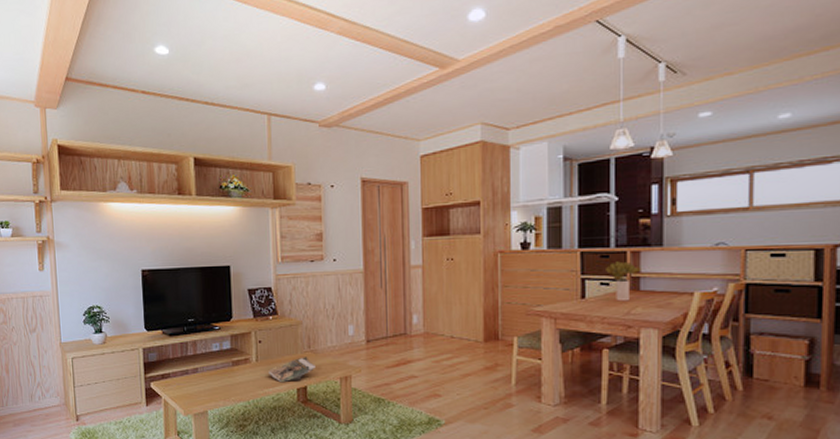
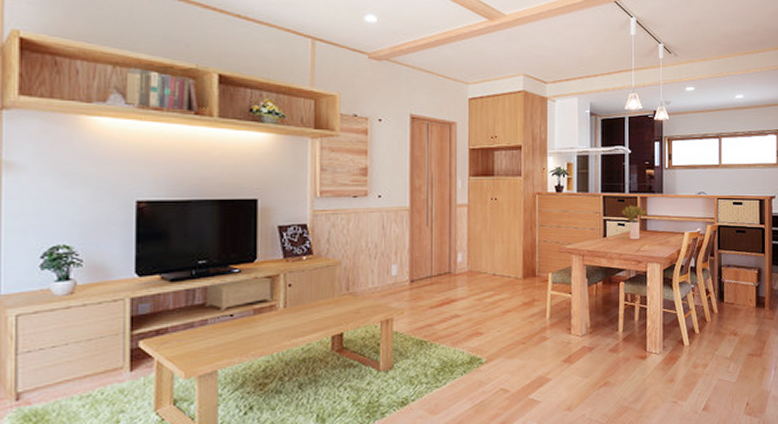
books: none [127,159,181,193] -> present [125,68,199,112]
decorative box: none [193,332,247,363] -> present [203,275,273,312]
magazine: present [268,357,317,383] -> none [298,300,355,331]

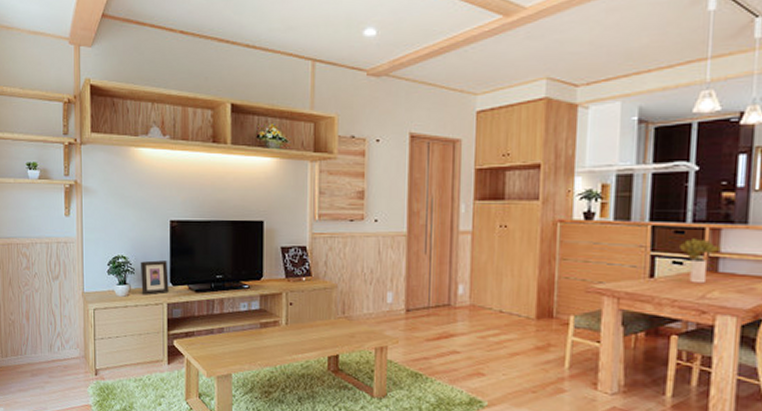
picture frame: none [91,248,133,291] -> present [140,260,169,295]
books: present [125,68,199,112] -> none [161,103,216,140]
decorative box: present [203,275,273,312] -> none [220,292,277,323]

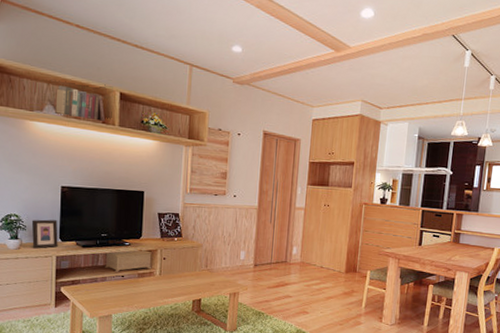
books: none [161,103,216,140] -> present [55,86,106,121]
decorative box: none [220,292,277,323] -> present [104,248,152,273]
flower bouquet: present [680,238,723,284] -> none [438,220,463,251]

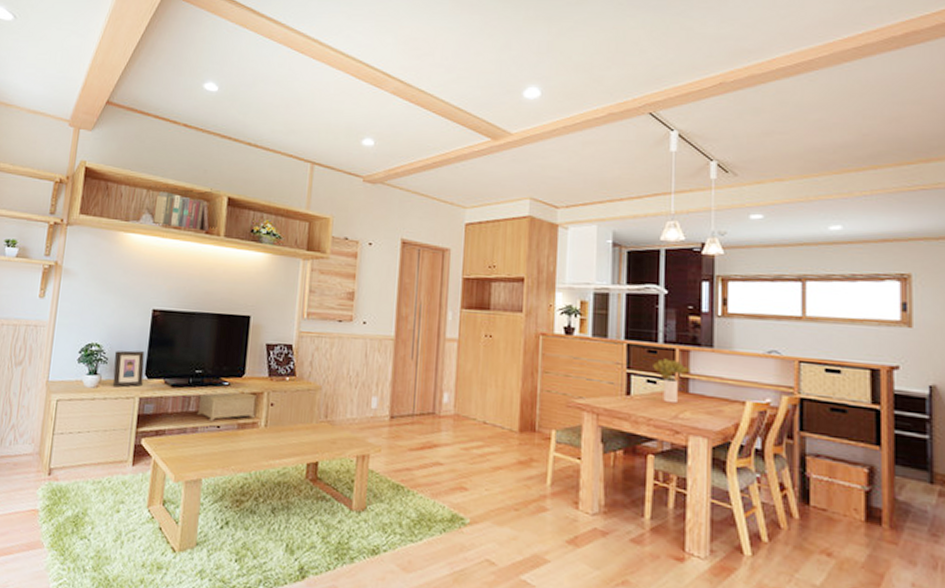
flower bouquet: none [438,220,463,251] -> present [653,358,692,404]

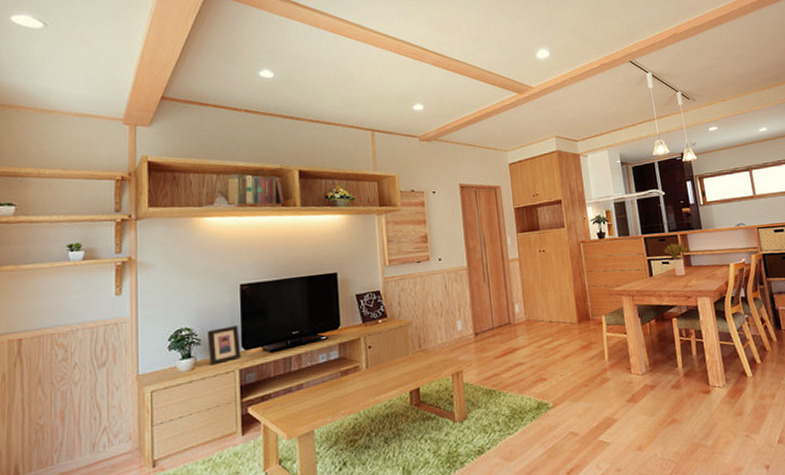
decorative box: present [197,390,256,422] -> none [297,340,357,376]

